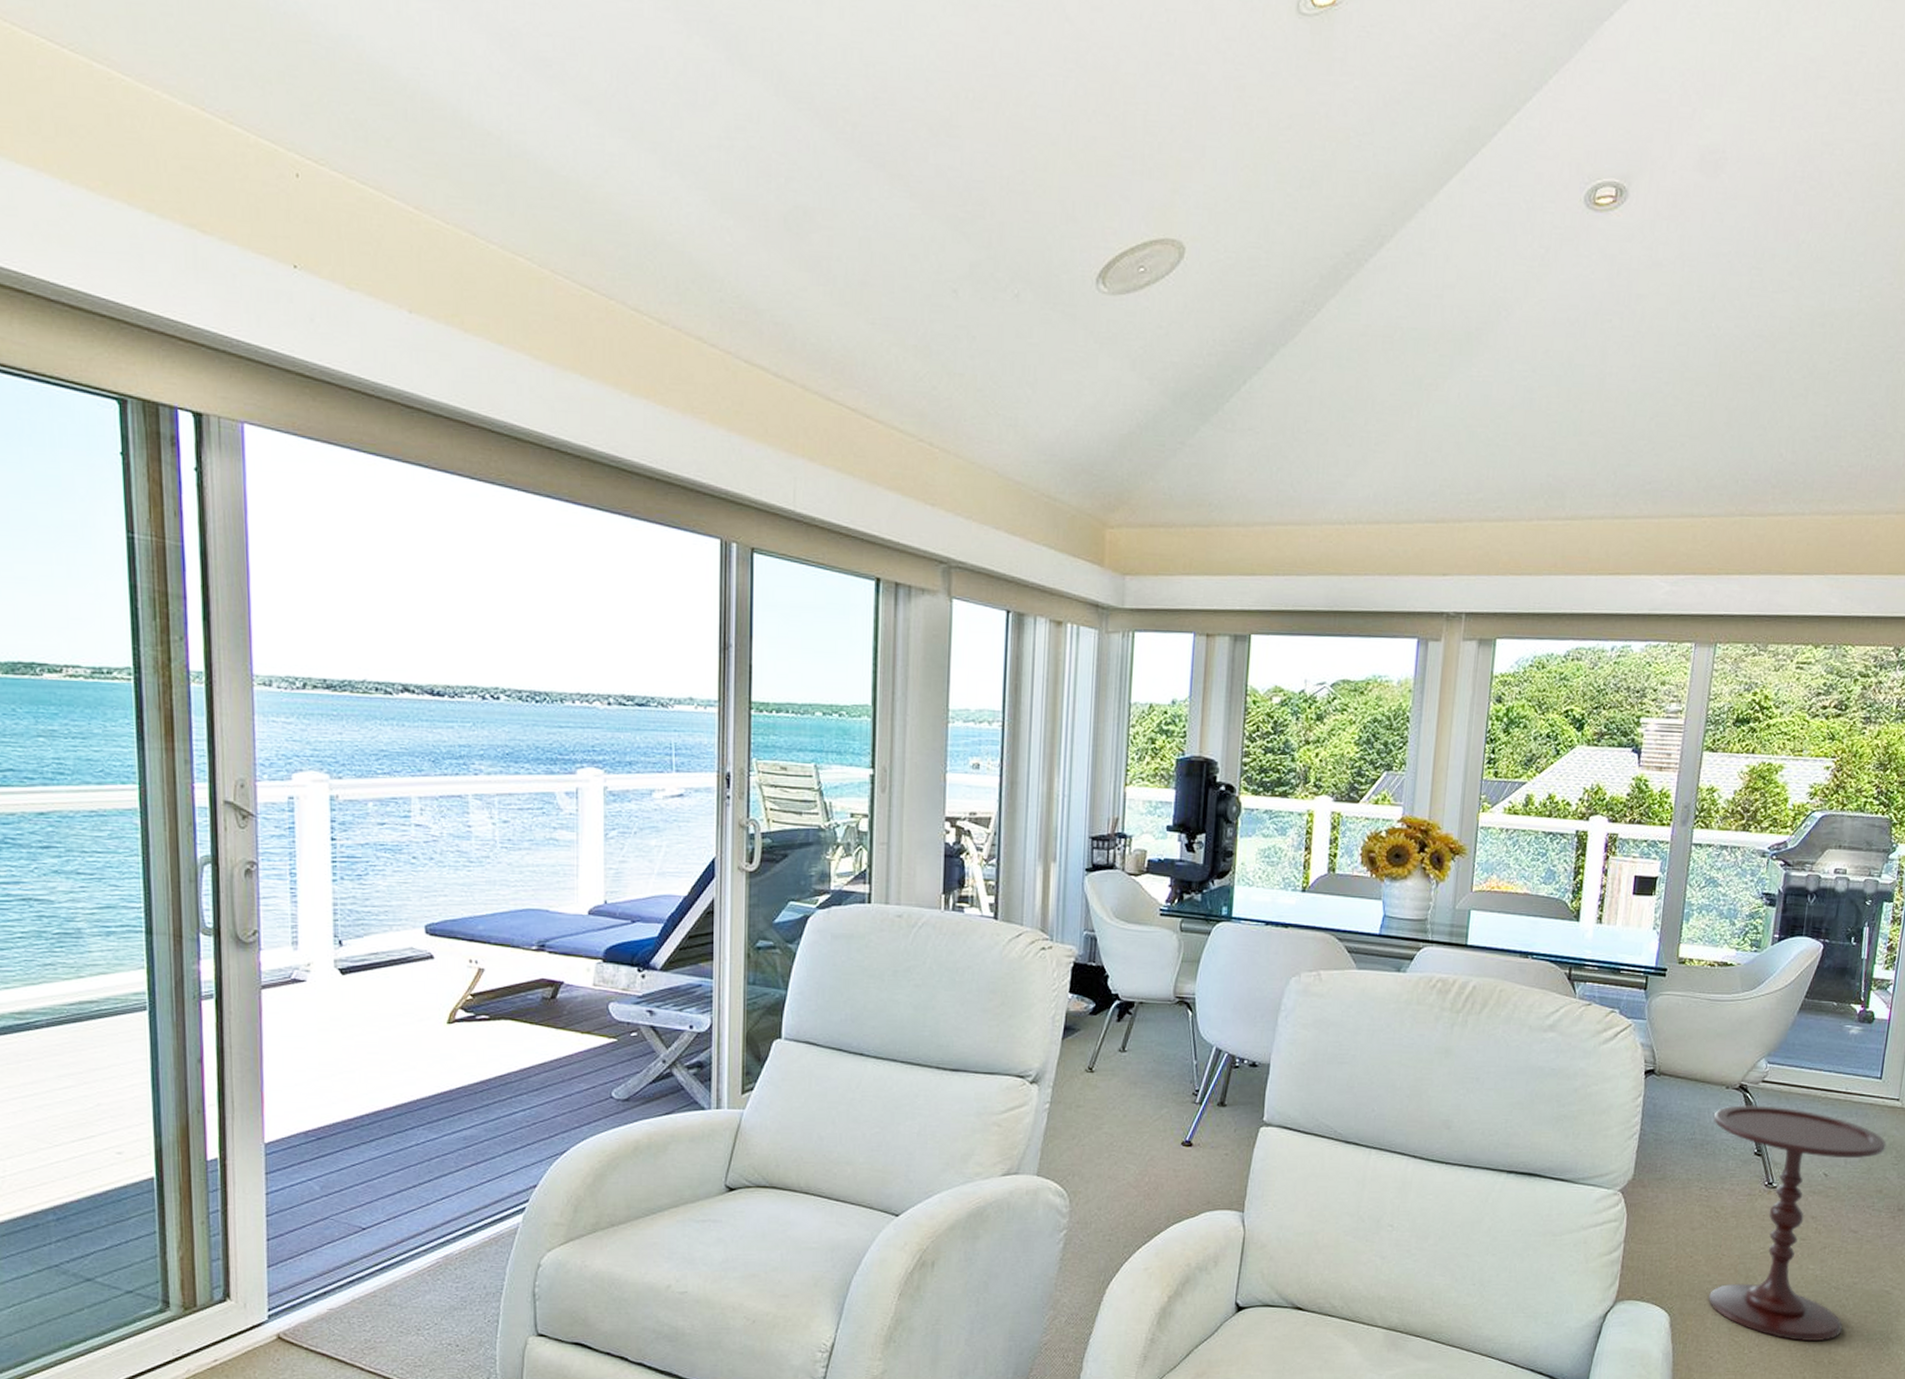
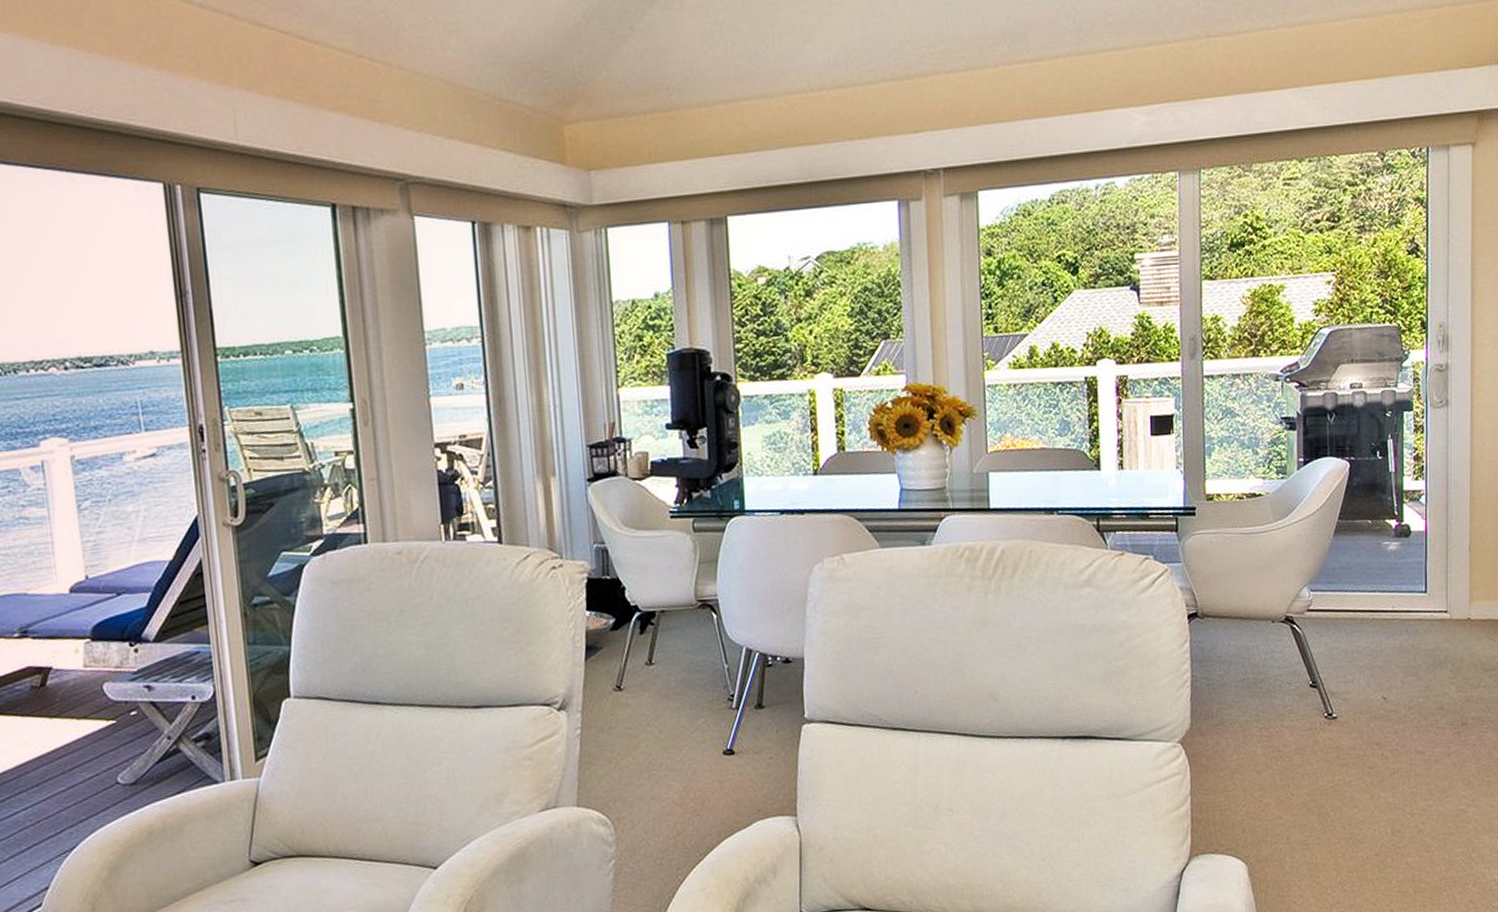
side table: present [1707,1105,1887,1342] -> none [1263,634,1441,874]

